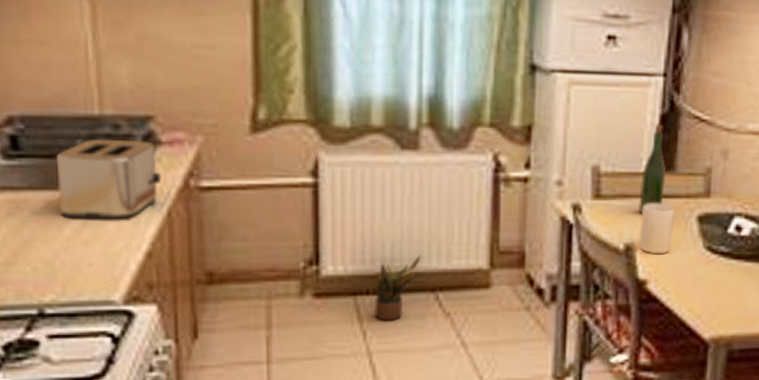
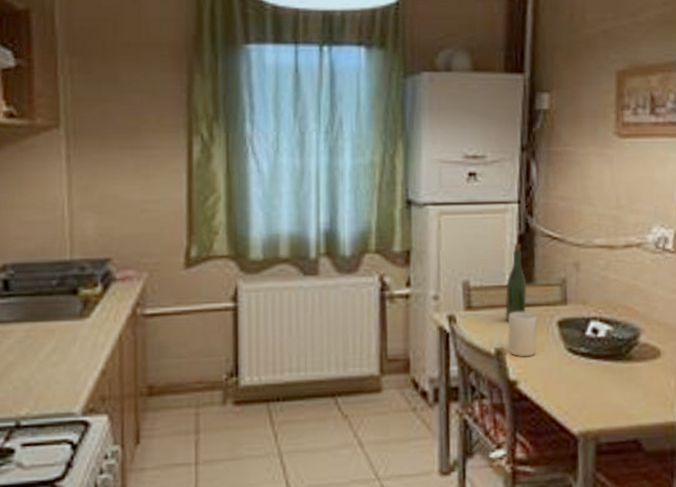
toaster: present [55,138,162,222] -> none [35,278,116,347]
potted plant: present [373,255,421,322] -> none [283,364,322,425]

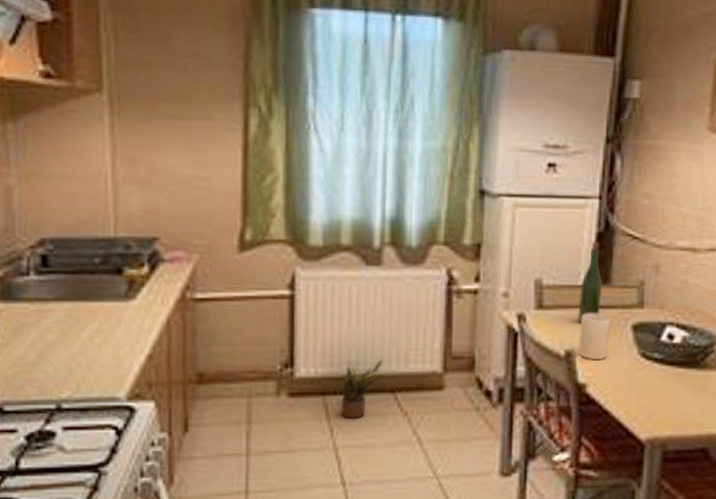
potted plant: none [283,364,322,425] -> present [340,359,383,420]

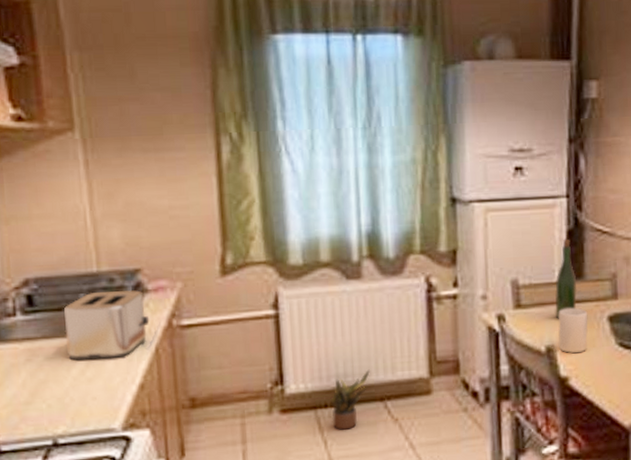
toaster: none [77,257,163,329] -> present [63,290,150,362]

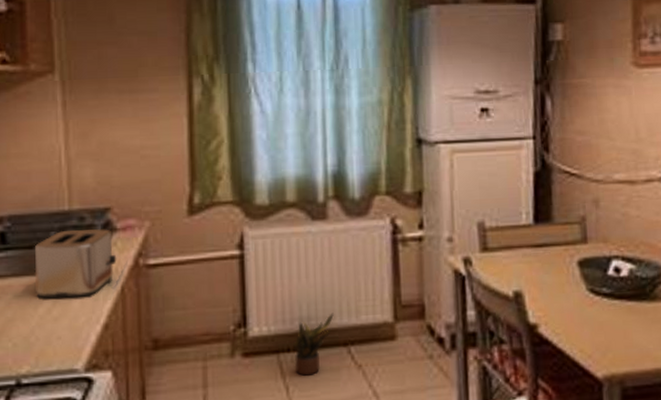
wine bottle: present [555,238,577,318] -> none [522,180,546,262]
mug: present [558,307,588,354] -> none [526,251,557,300]

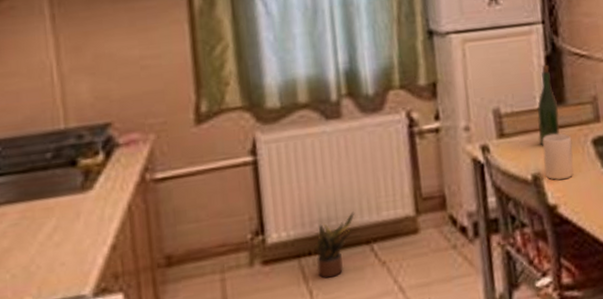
toaster: present [34,229,117,301] -> none [28,145,122,226]
wine bottle: none [522,180,546,262] -> present [537,64,560,145]
mug: none [526,251,557,300] -> present [542,133,574,180]

